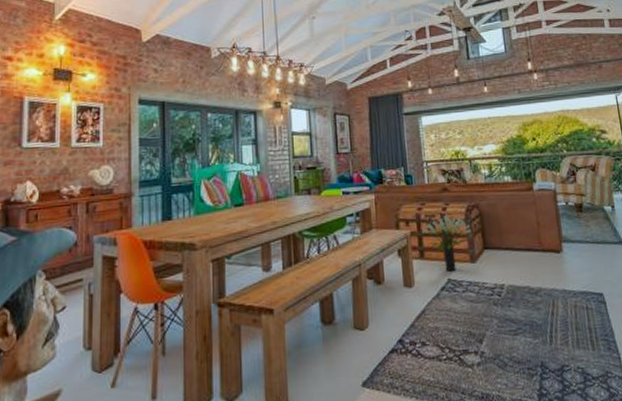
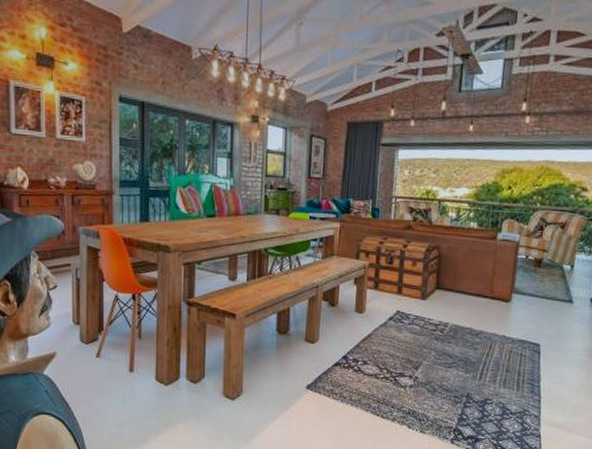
potted plant: present [421,215,472,272] -> none [379,252,428,305]

